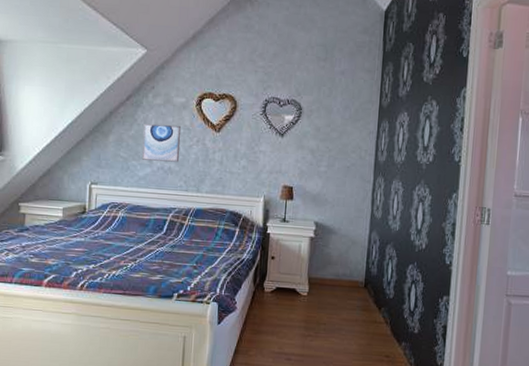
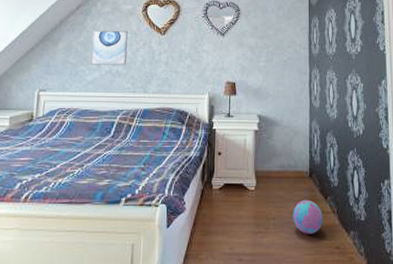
decorative ball: none [344,308,375,342] -> present [293,199,323,234]

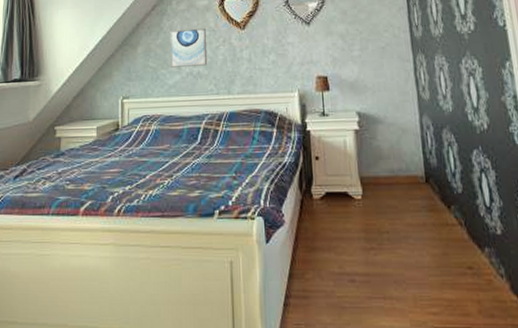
decorative ball: present [293,199,323,234] -> none [410,209,448,251]

